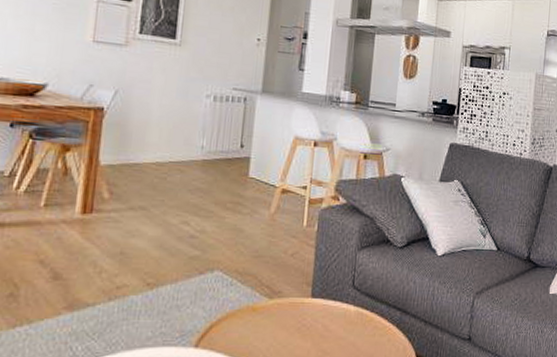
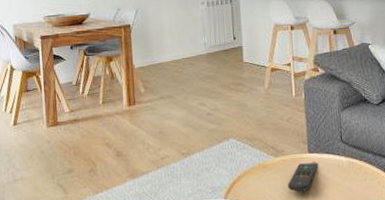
remote control: none [278,308,321,344] -> present [287,161,318,192]

